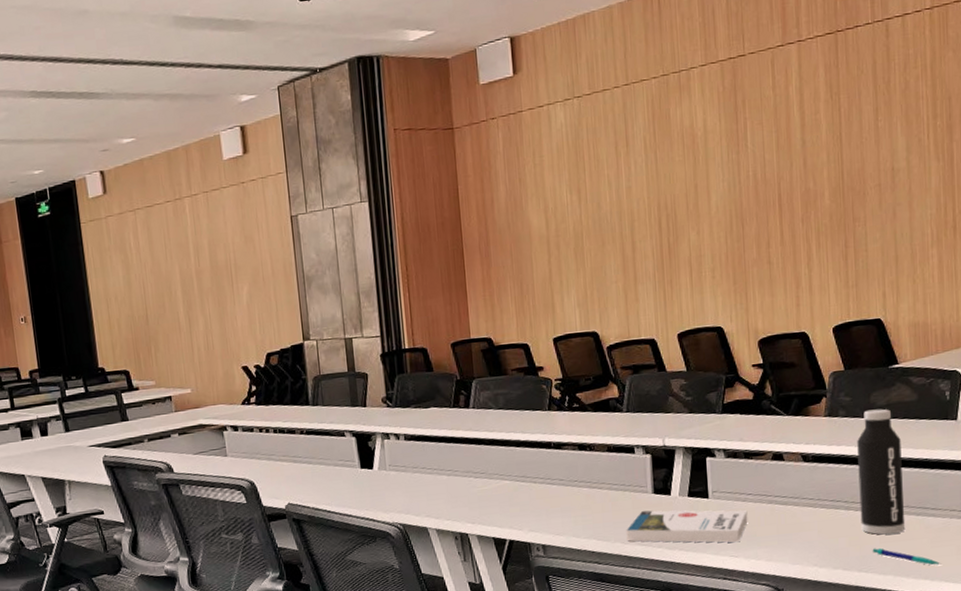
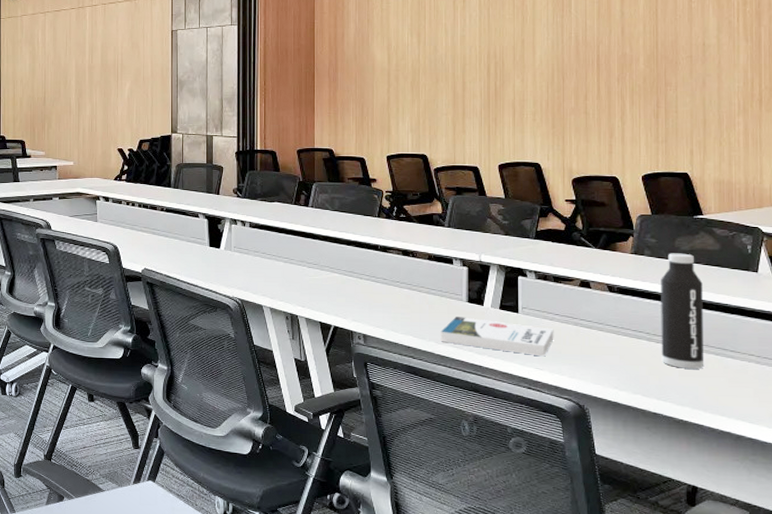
pen: present [872,547,940,566] -> none [671,380,737,404]

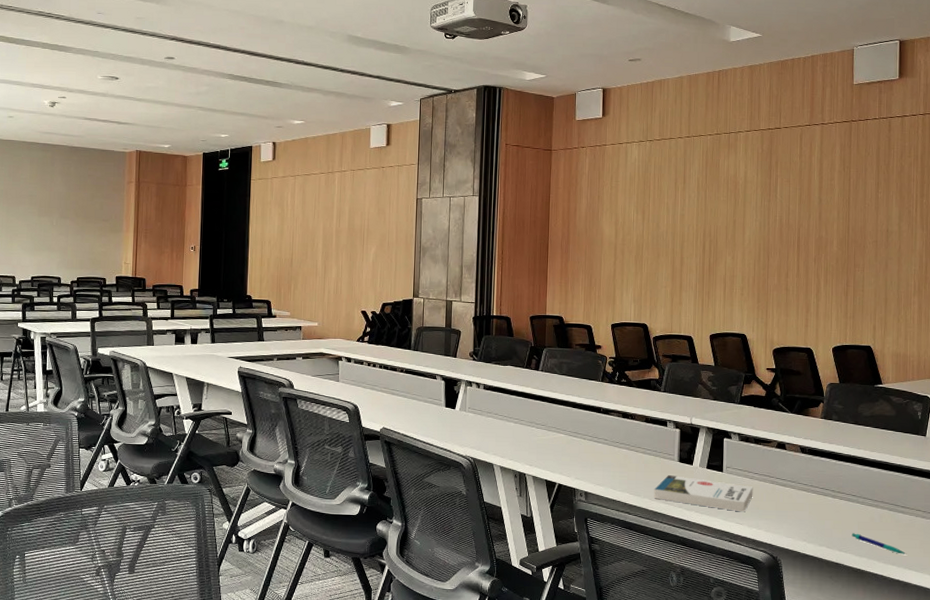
water bottle: present [661,253,704,369] -> none [844,418,880,523]
pen: none [671,380,737,404] -> present [851,533,906,555]

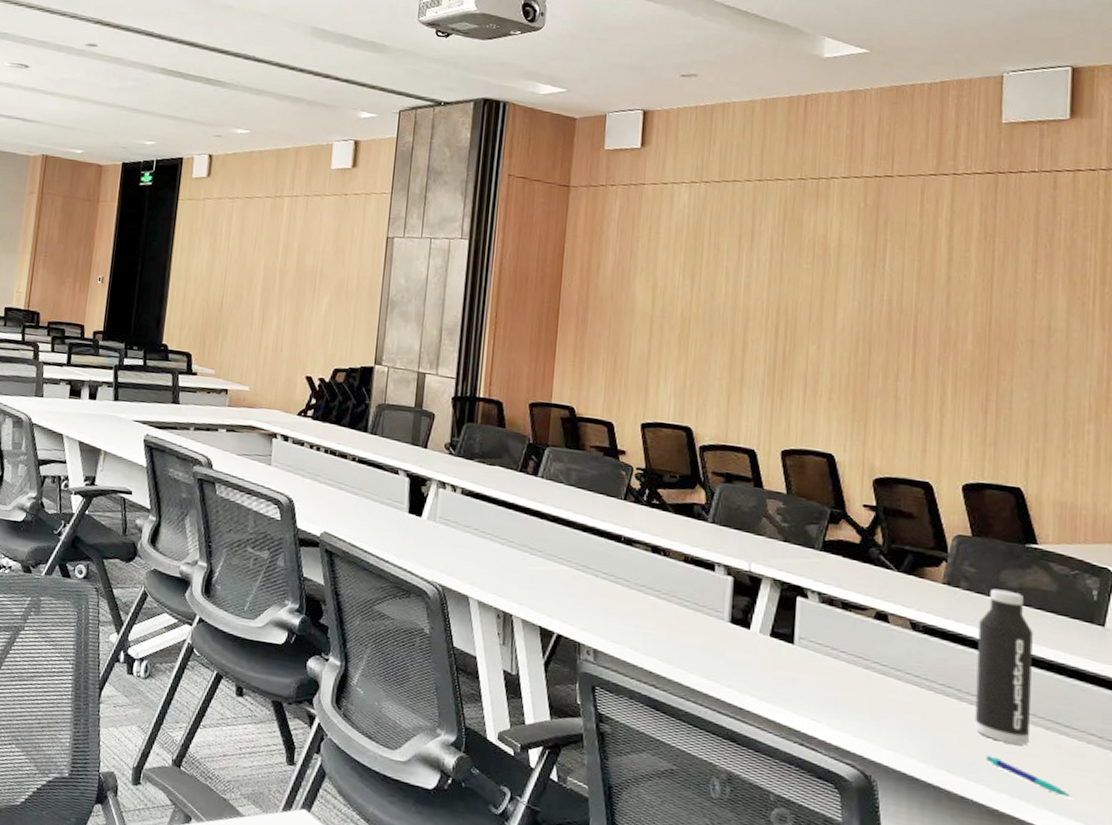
book: present [654,475,753,512] -> none [691,640,838,706]
water bottle: none [844,418,880,523] -> present [974,588,1033,745]

